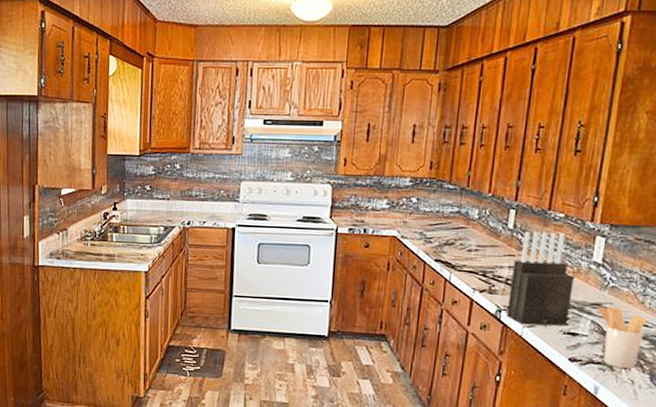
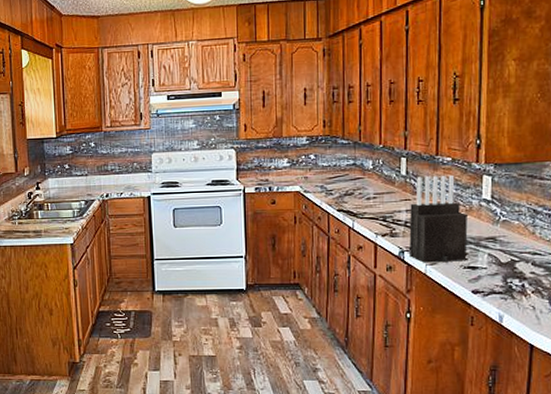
utensil holder: present [597,306,646,369] -> none [493,239,539,295]

